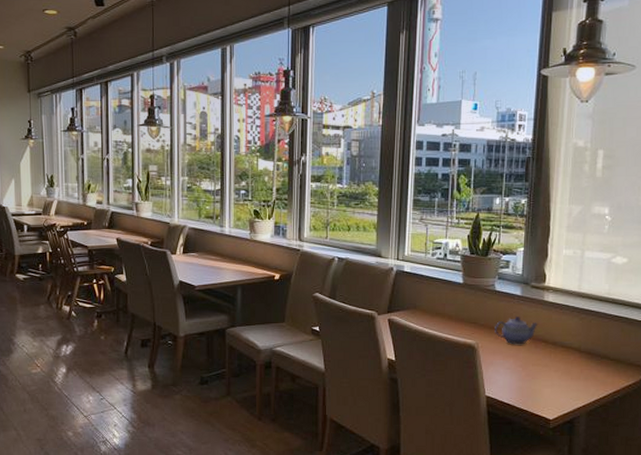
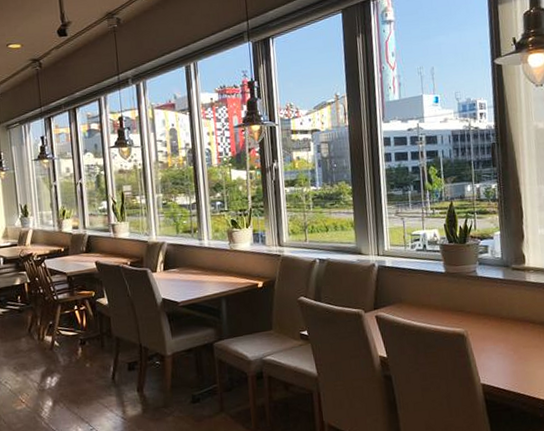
teapot: present [495,315,539,345] -> none [481,299,524,329]

